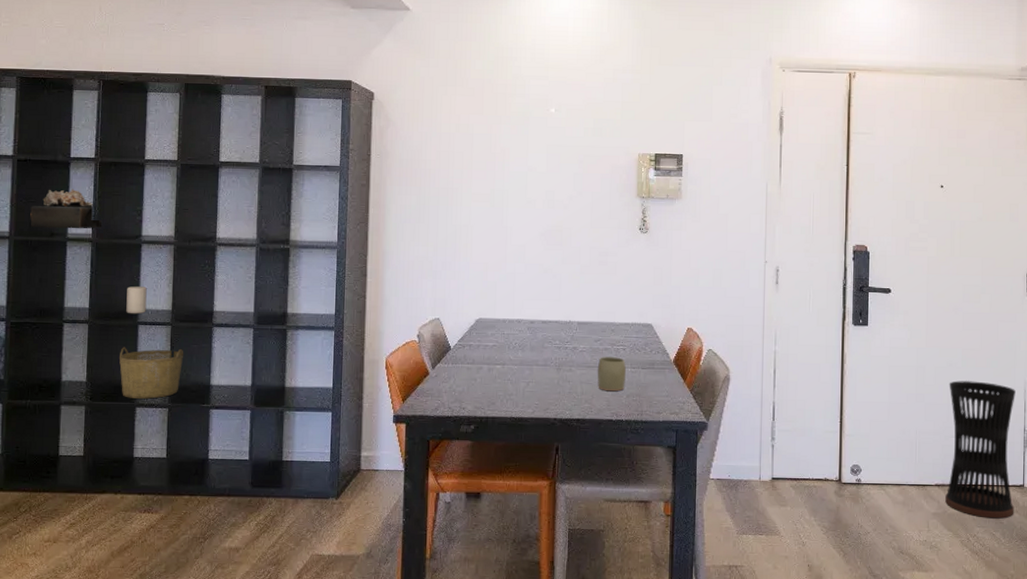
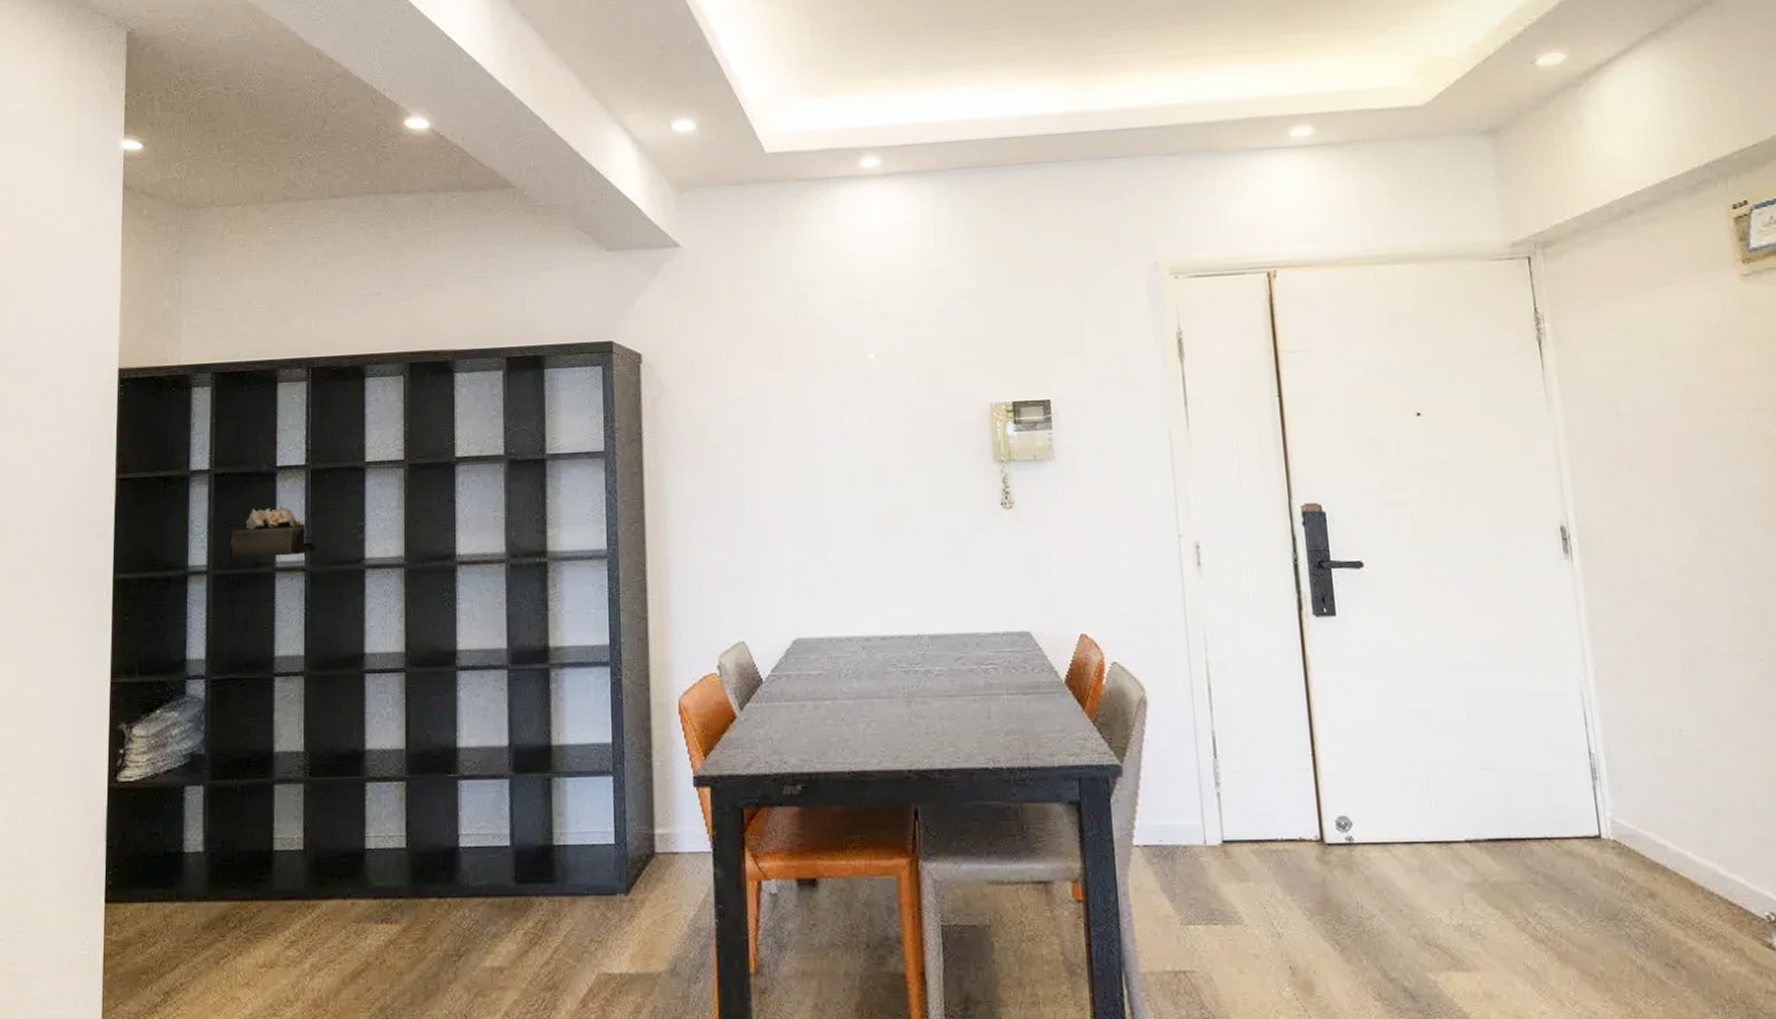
basket: present [118,347,184,399] -> none [342,701,423,771]
candle: present [126,286,147,314] -> none [349,624,374,661]
mug: present [597,357,627,392] -> none [960,680,1002,729]
umbrella stand: present [945,381,1016,519] -> none [1466,686,1592,888]

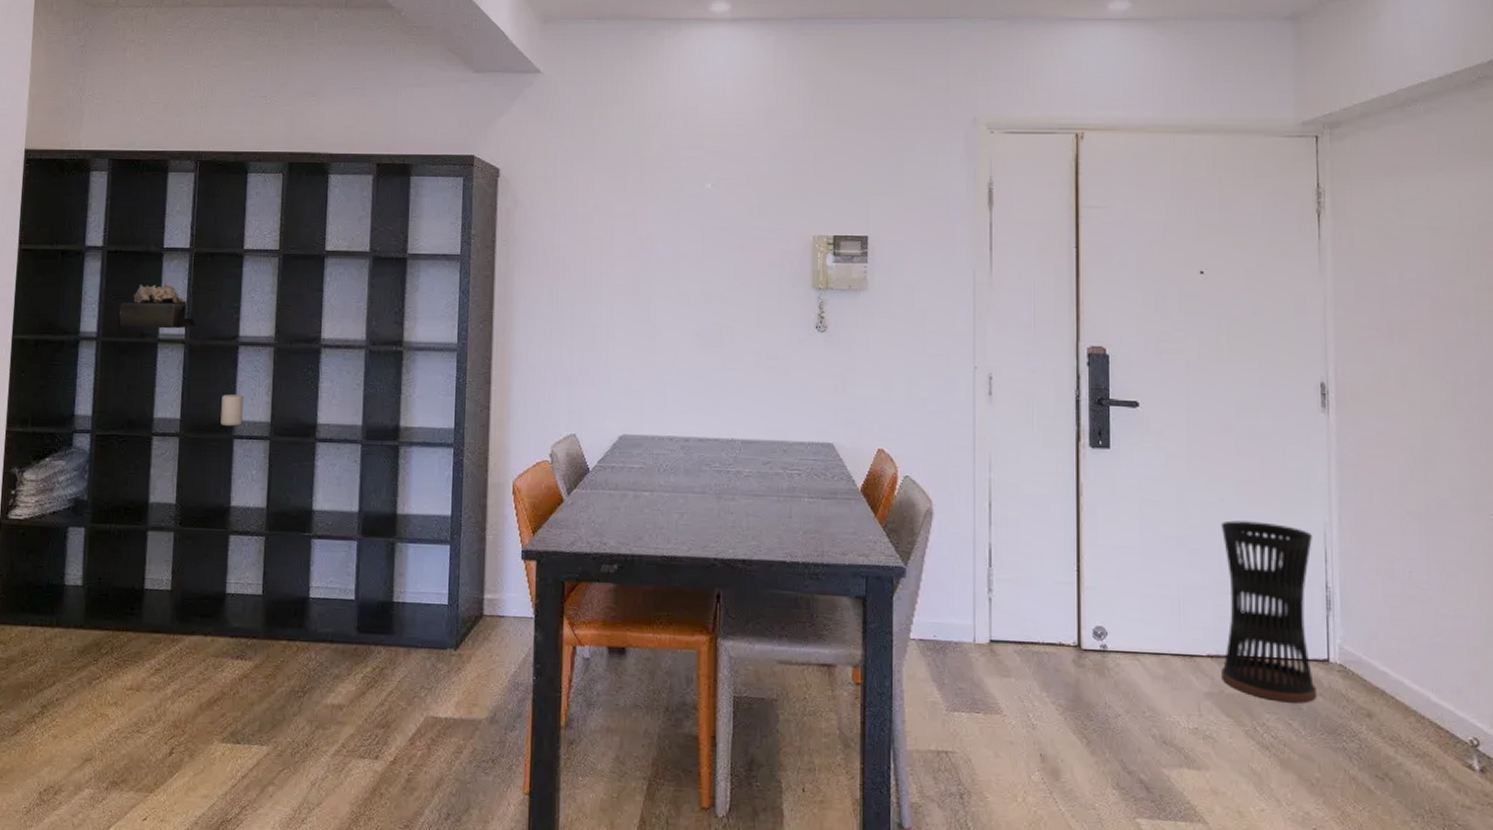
candle: none [349,624,374,661] -> present [220,394,244,427]
umbrella stand: none [1466,686,1592,888] -> present [1220,520,1317,703]

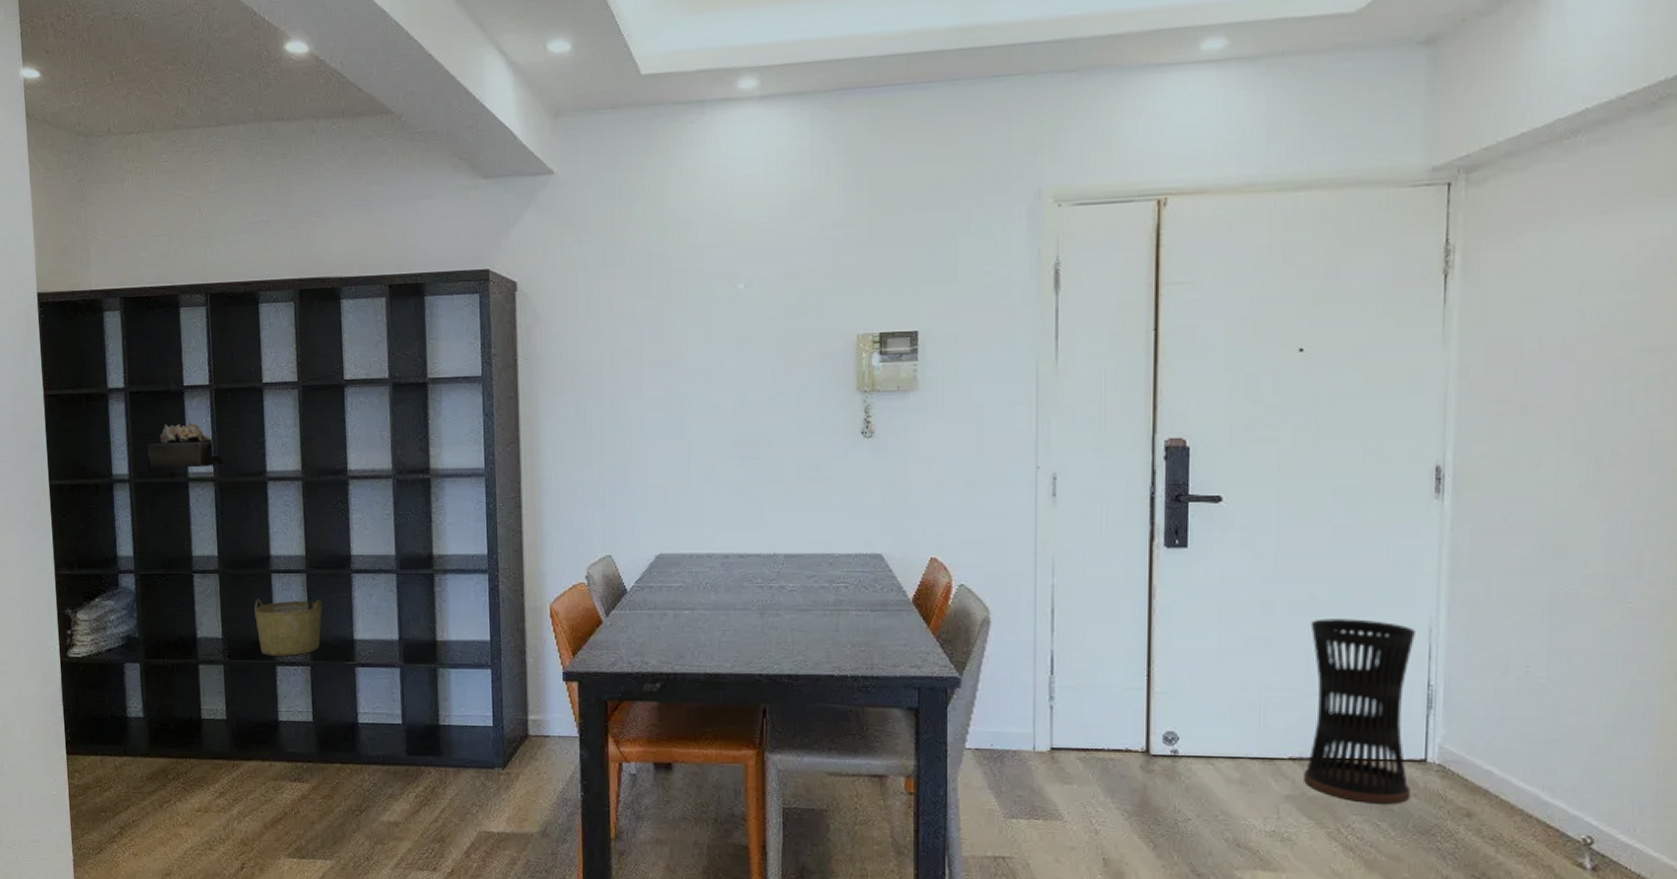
basket: none [211,464,284,525] -> present [253,598,323,656]
candle: present [220,394,244,427] -> none [256,530,278,562]

